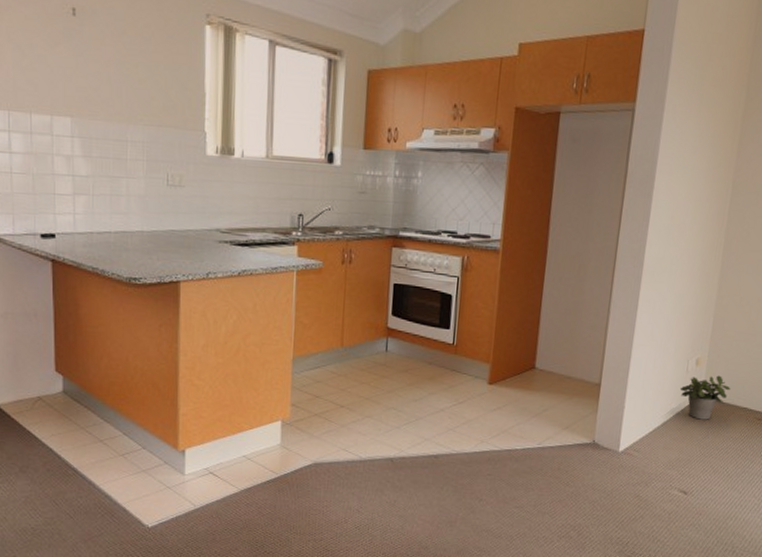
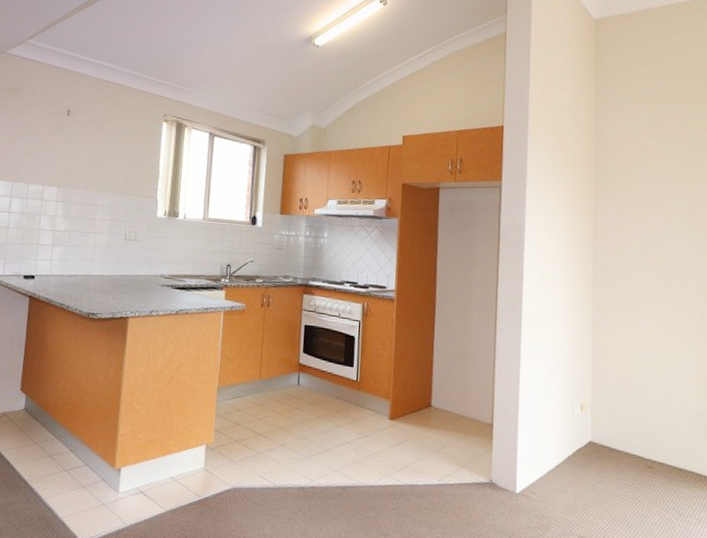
potted plant: present [679,375,731,420] -> none [568,421,617,465]

